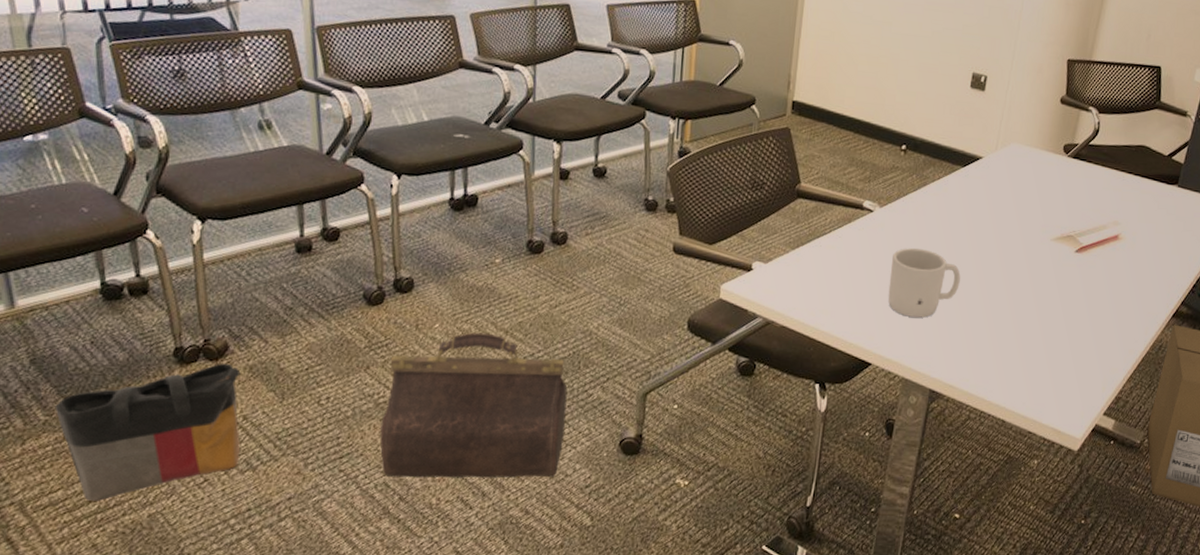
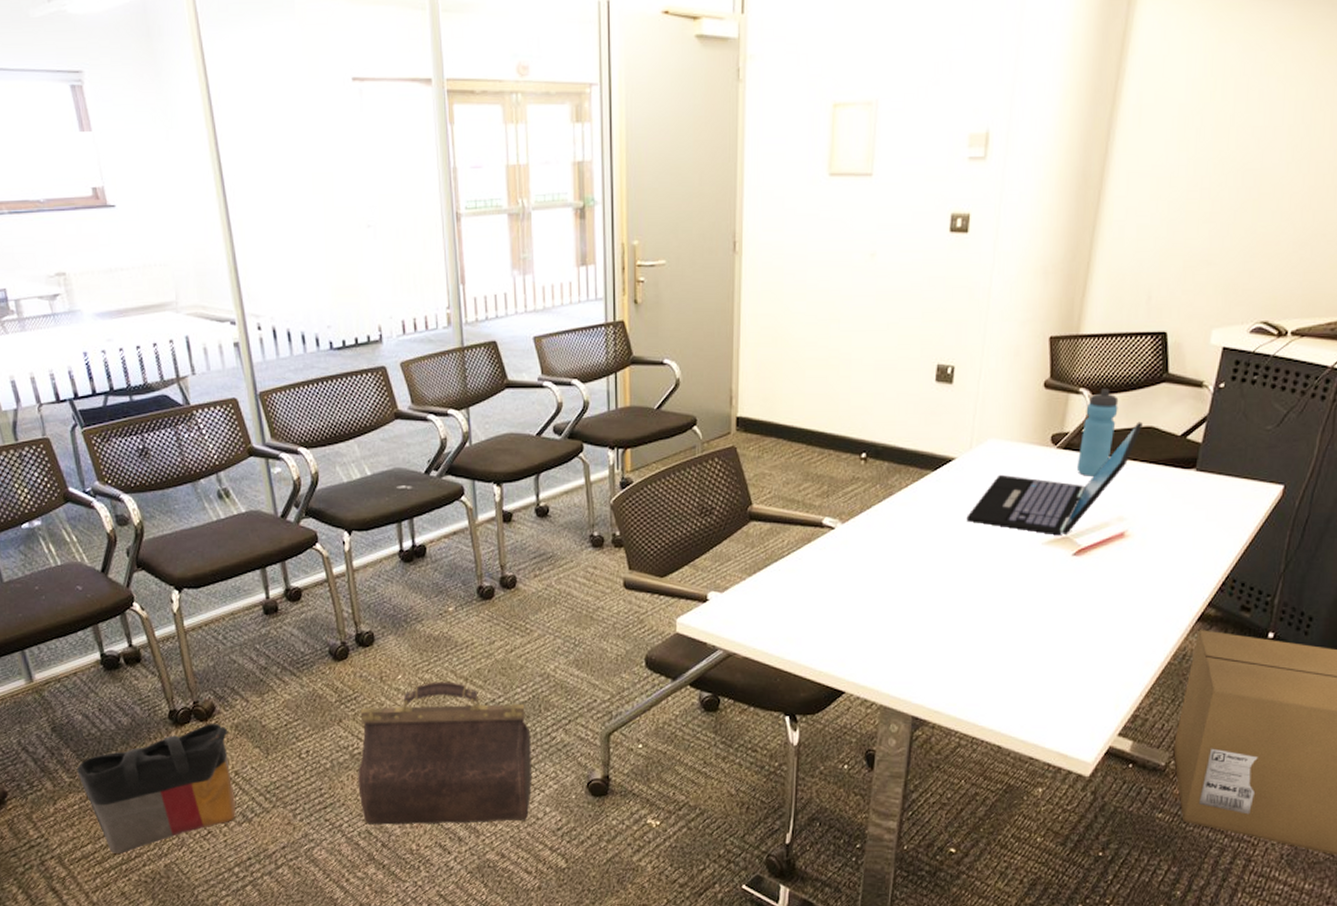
mug: present [888,248,961,318] -> none [858,565,939,639]
laptop: none [988,140,1138,234] -> present [966,422,1143,536]
water bottle: none [1082,109,1120,184] -> present [1076,389,1119,476]

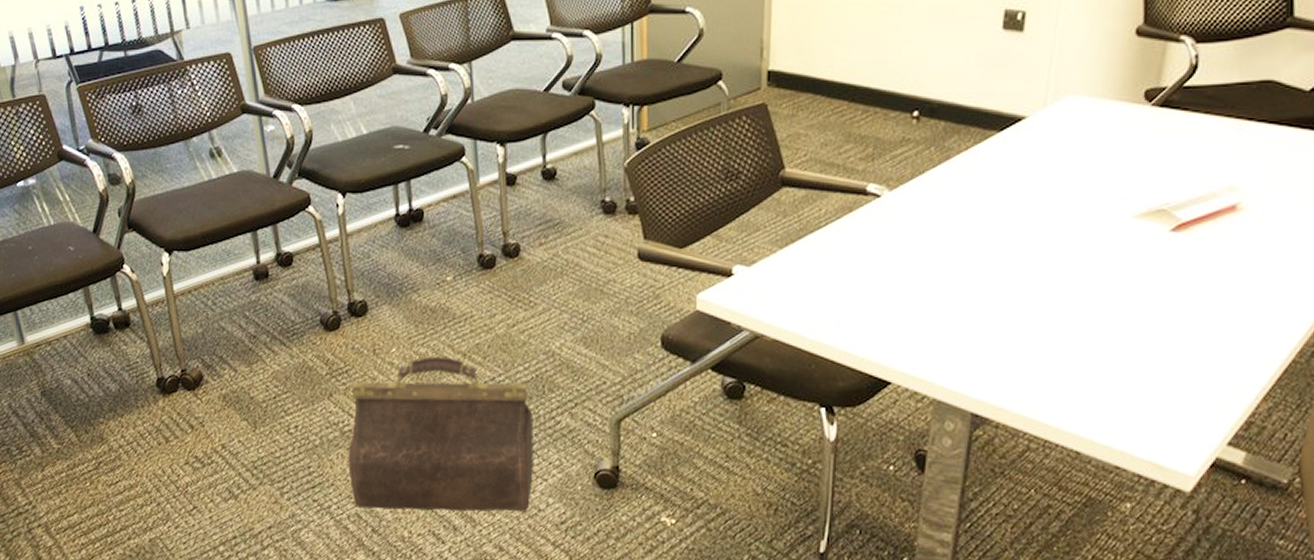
tote bag: present [76,723,236,855] -> none [64,392,222,526]
laptop: present [966,422,1143,536] -> none [1039,74,1260,208]
water bottle: present [1076,389,1119,476] -> none [1176,36,1230,139]

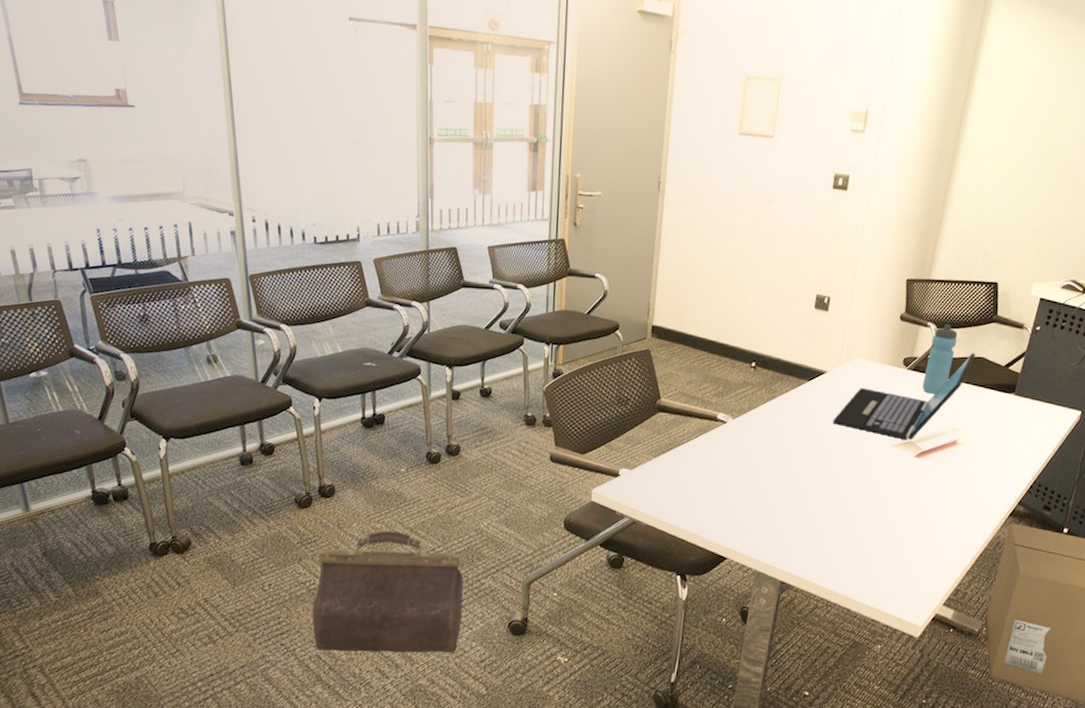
laptop: none [1039,74,1260,208] -> present [833,352,975,440]
water bottle: none [1176,36,1230,139] -> present [922,324,958,394]

